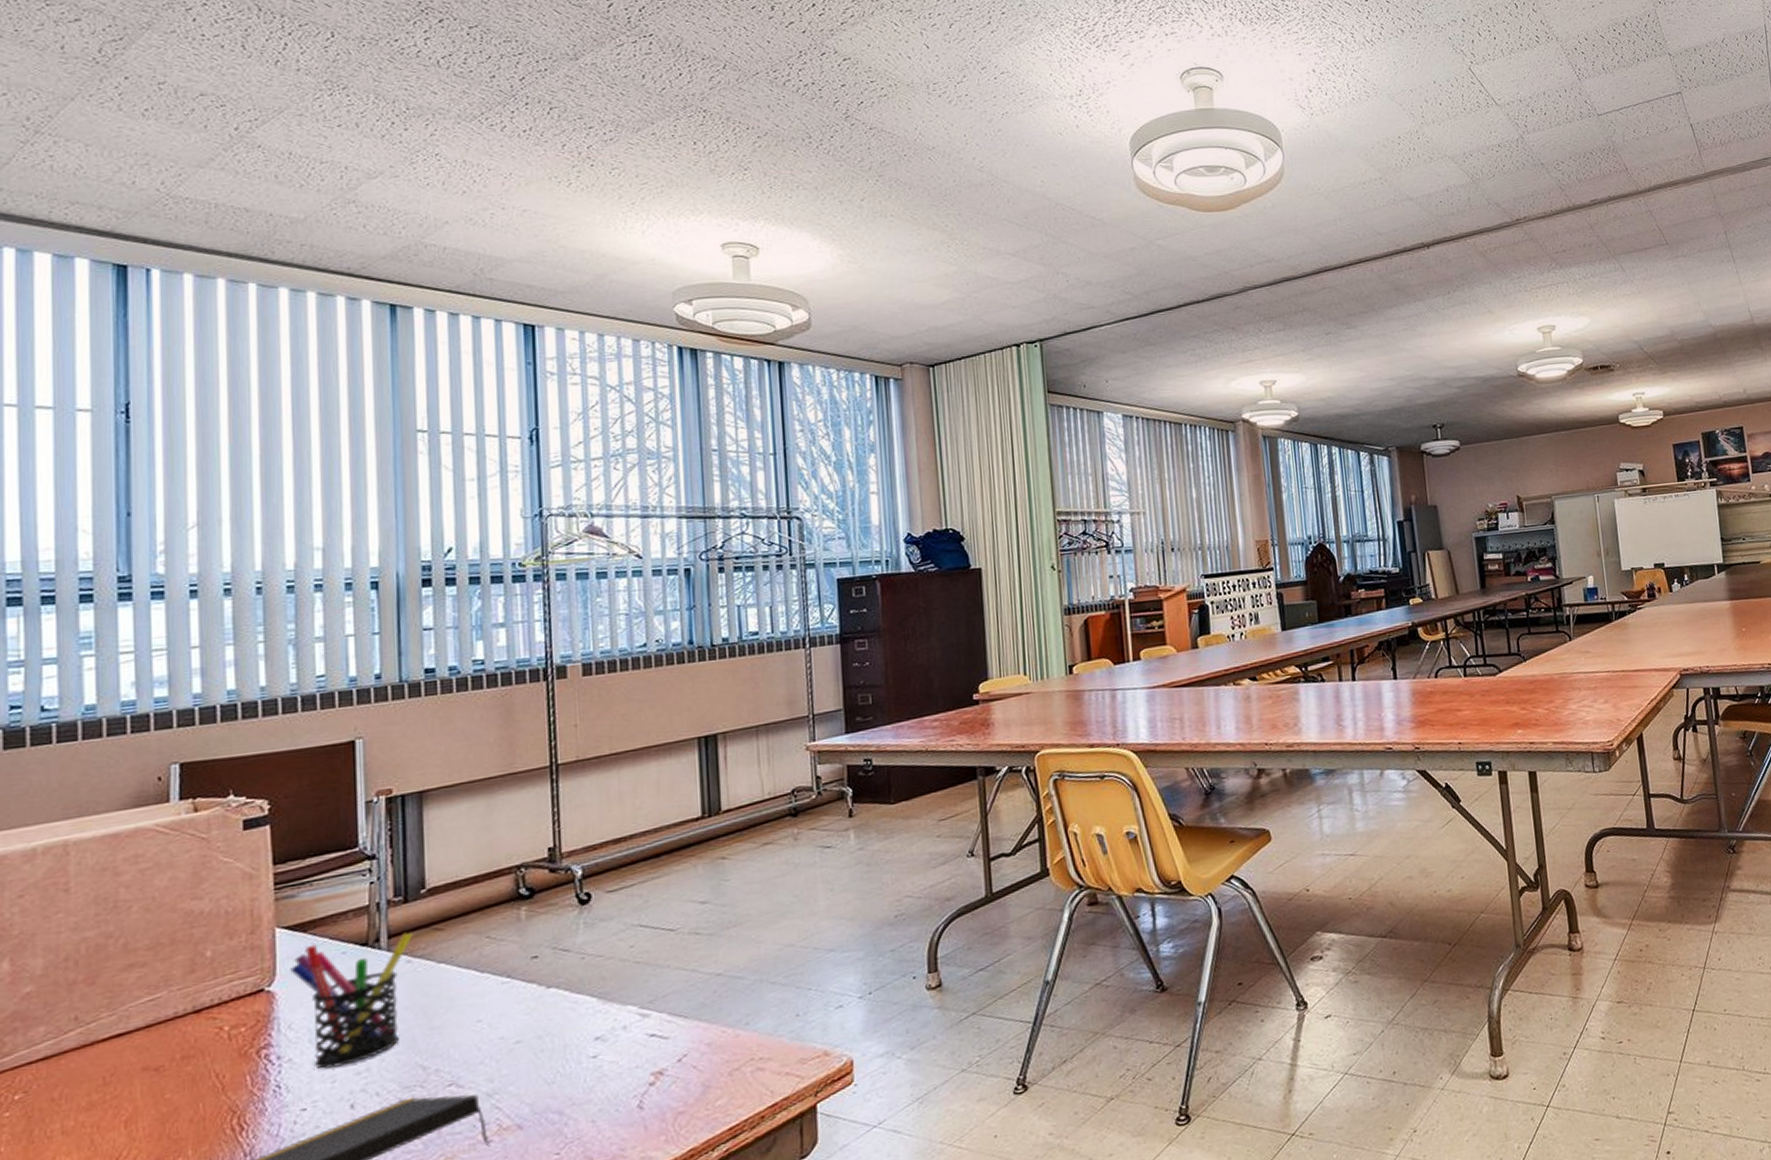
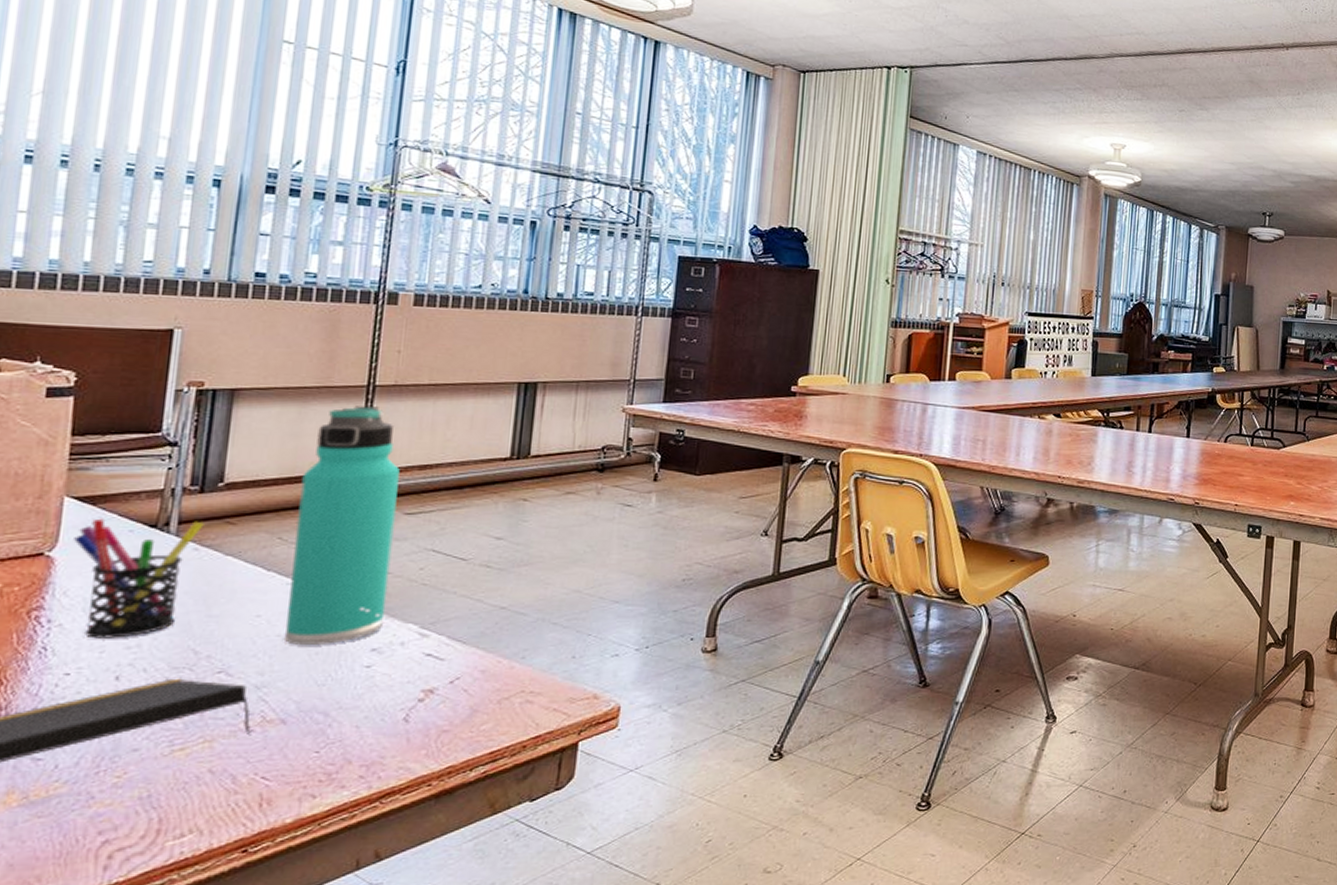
thermos bottle: none [501,785,604,1046] -> present [284,405,400,645]

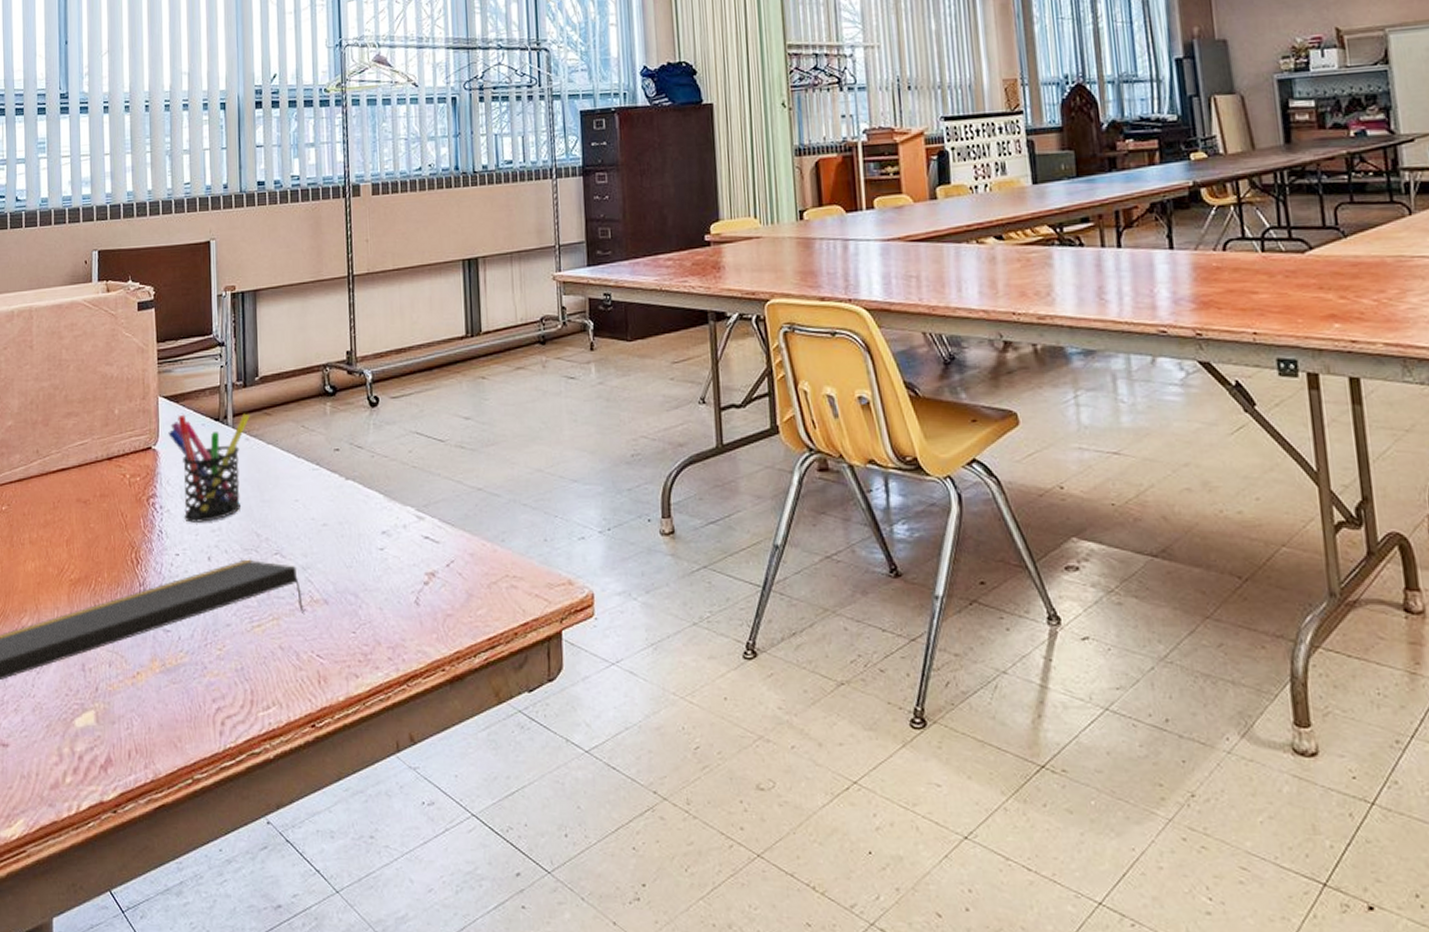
thermos bottle: present [284,405,400,645] -> none [312,294,389,528]

